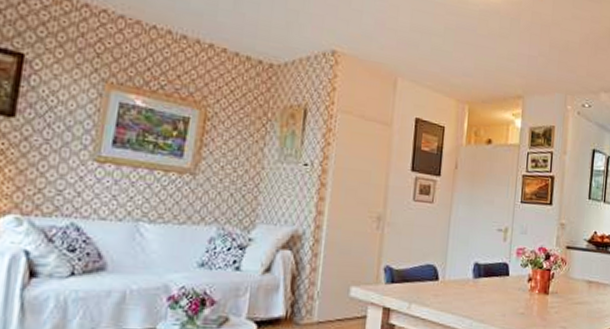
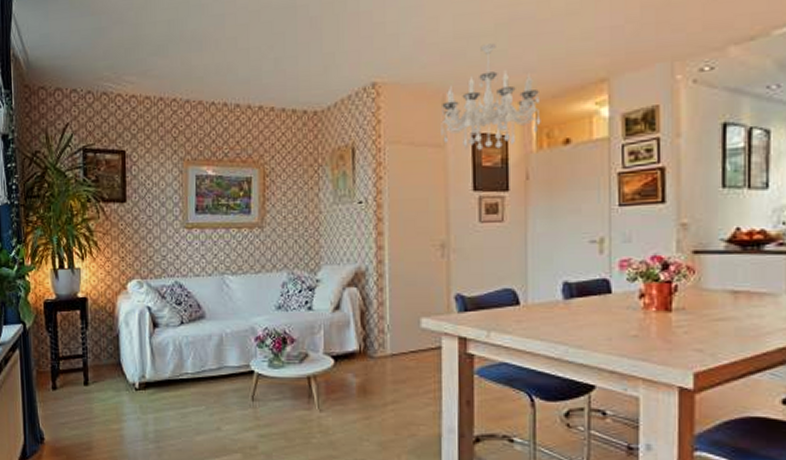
chandelier: none [389,42,473,137] -> present [441,43,541,151]

